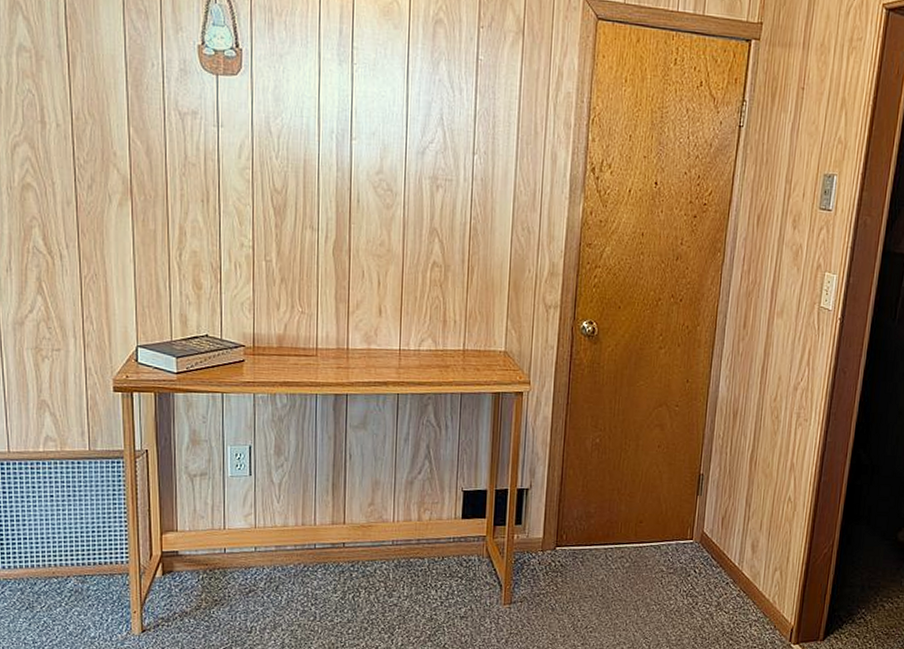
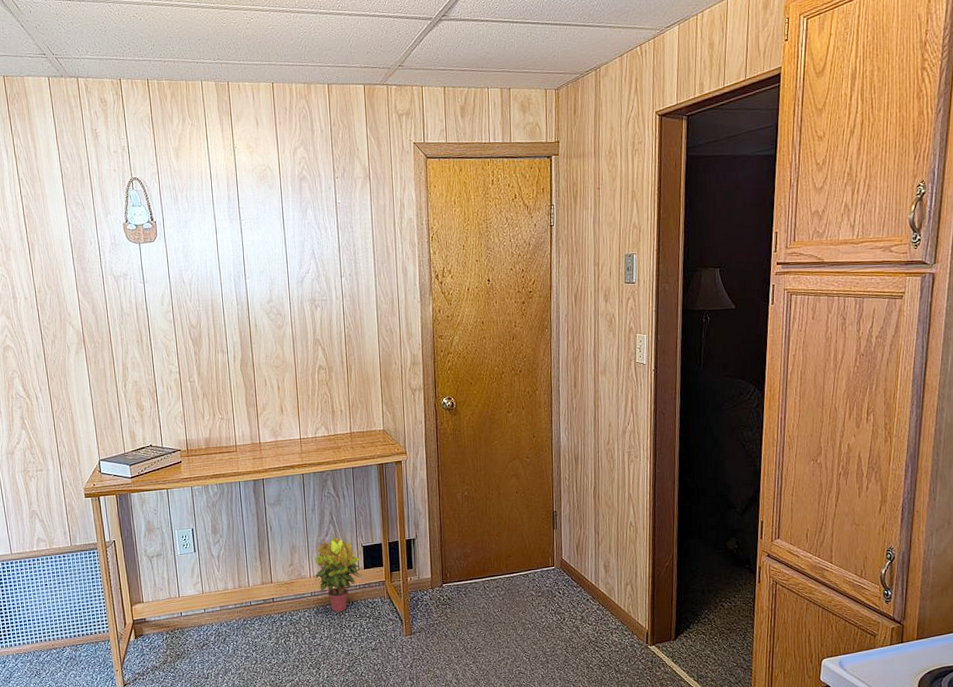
potted plant: none [398,475,460,568] -> present [314,536,363,612]

